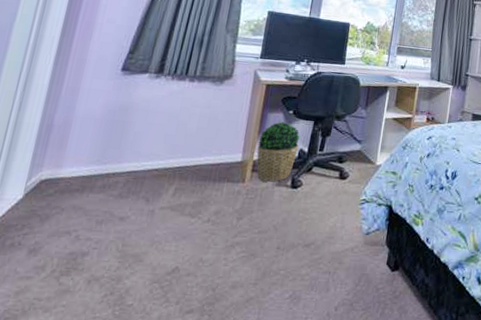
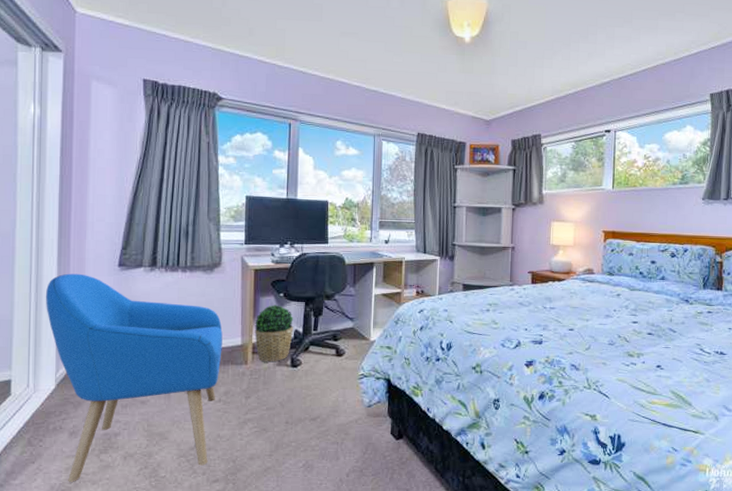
armchair: none [15,73,224,309] -> present [45,273,223,482]

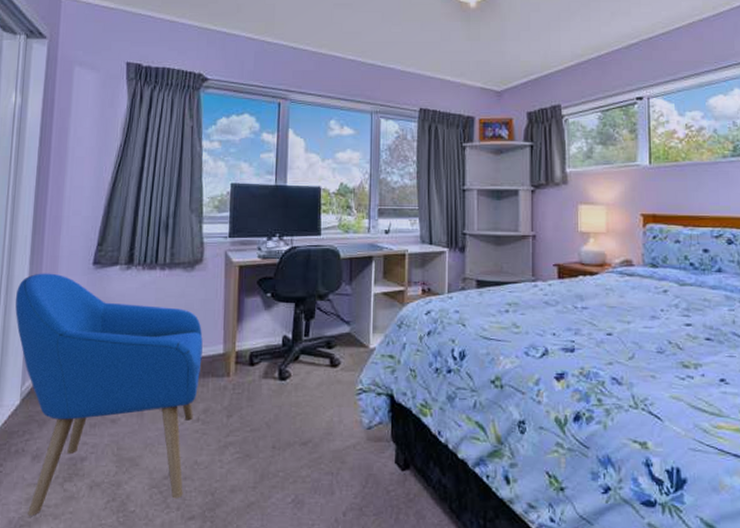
potted plant: present [254,305,293,362] -> none [238,306,282,374]

